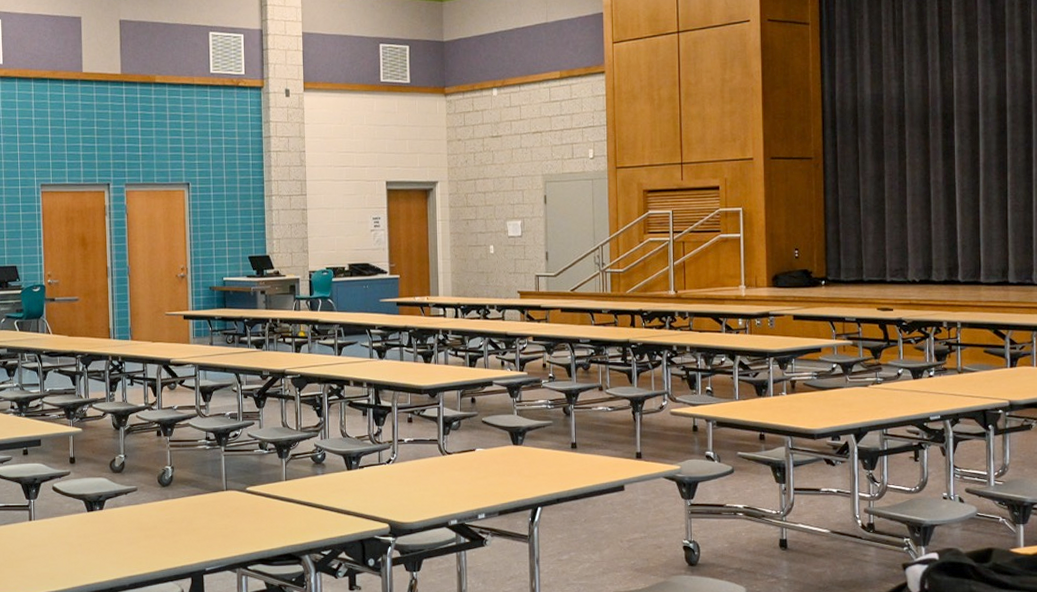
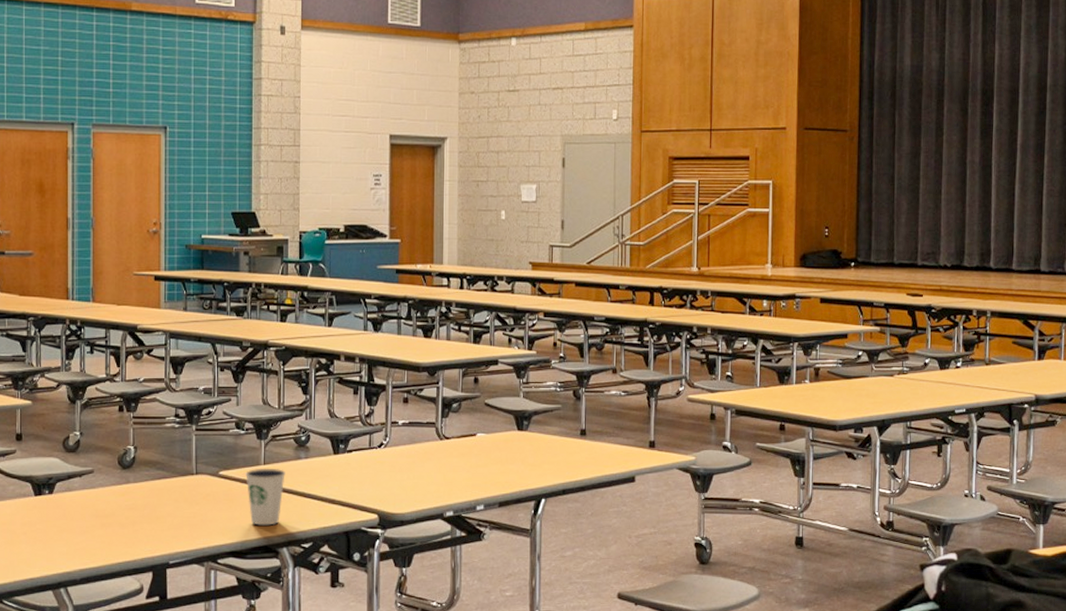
dixie cup: none [269,483,305,535] -> present [245,468,285,526]

